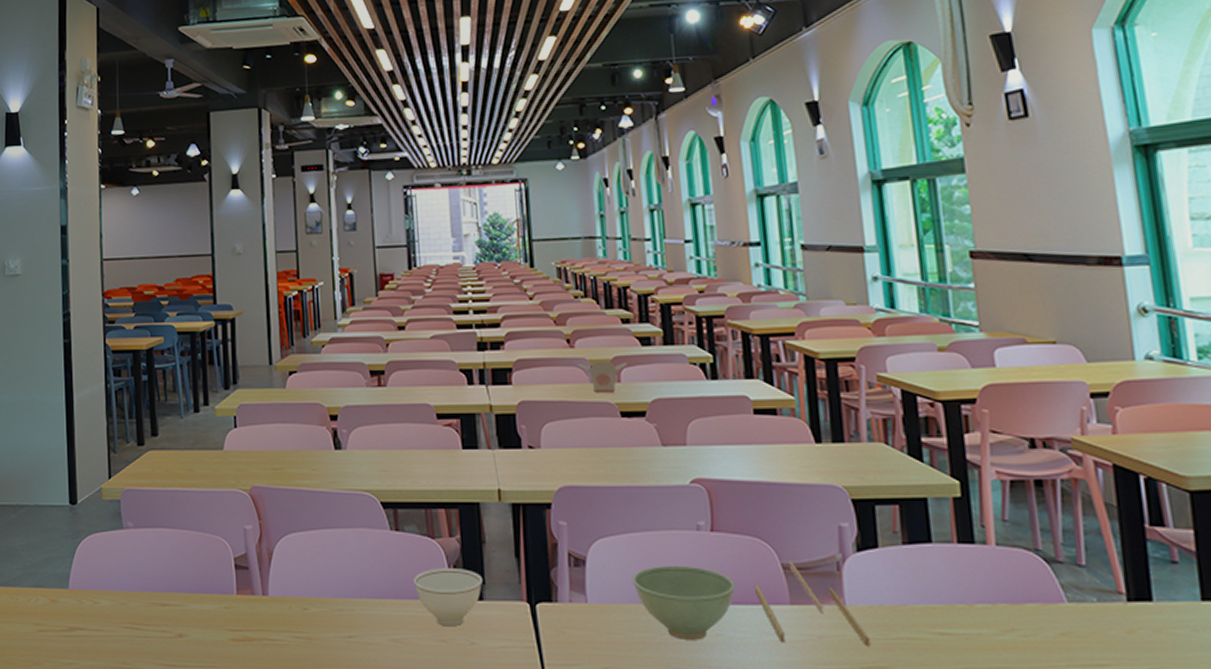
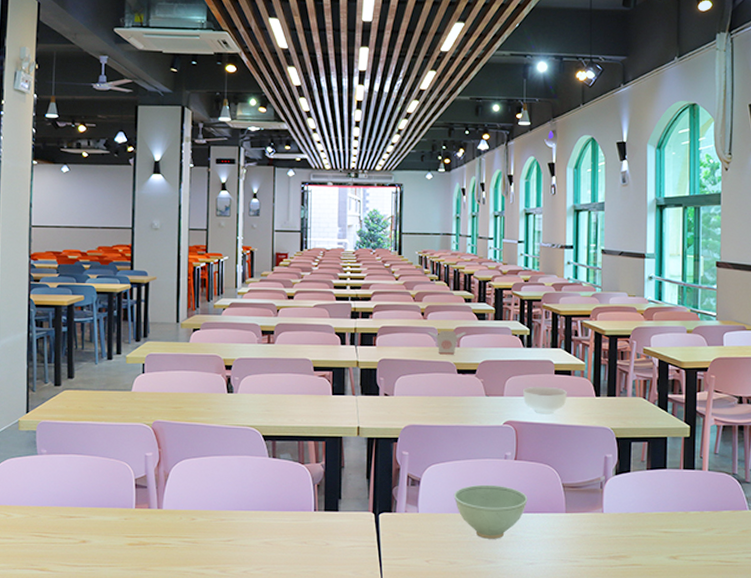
bowl: present [413,568,484,627] -> none [284,487,340,532]
bowl: none [711,430,775,469] -> present [522,386,567,415]
chopsticks: present [755,560,871,646] -> none [542,481,617,541]

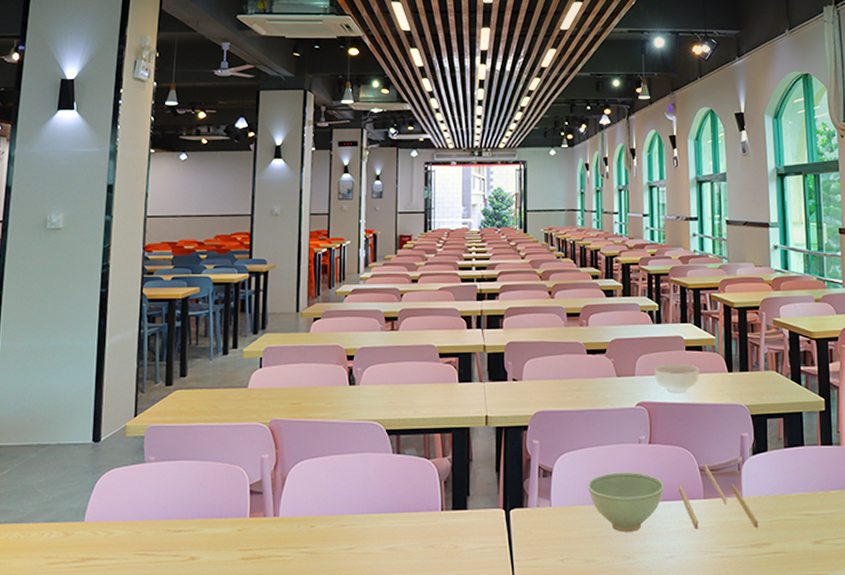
takeout container: present [428,330,466,355] -> none [556,309,595,335]
chopsticks: none [542,481,617,541] -> present [679,464,759,530]

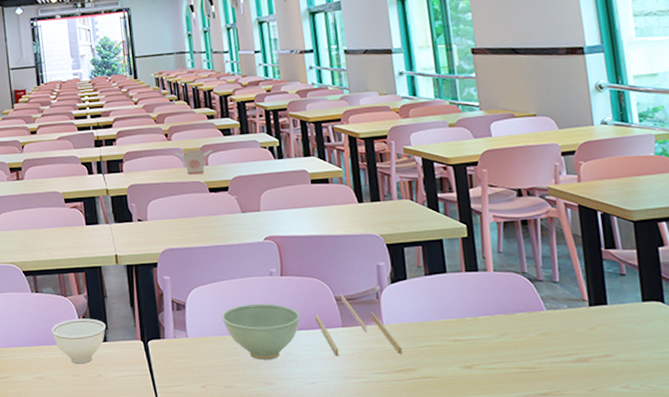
bowl: none [409,483,469,534] -> present [51,318,107,364]
takeout container: none [556,309,595,335] -> present [174,149,213,175]
bowl: present [653,363,699,394] -> none [279,197,328,227]

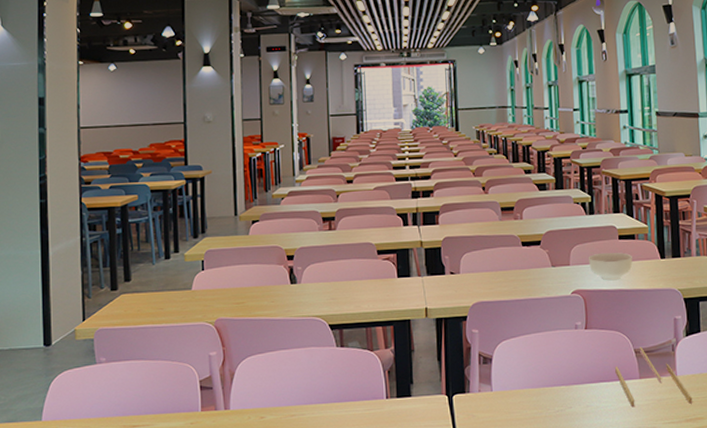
bowl: present [51,318,107,364] -> none [354,373,412,421]
takeout container: present [174,149,213,175] -> none [490,203,528,229]
bowl: present [221,303,300,360] -> none [526,356,601,412]
bowl: none [279,197,328,227] -> present [588,252,633,281]

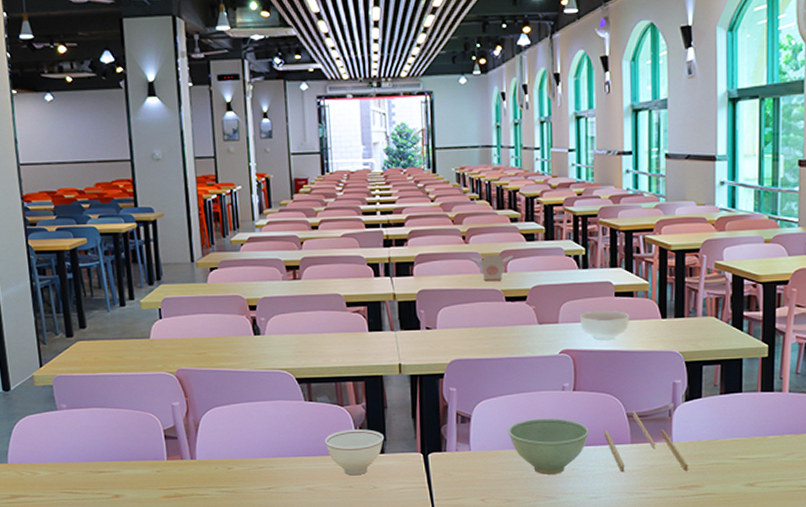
bowl: none [354,373,412,421] -> present [324,429,385,476]
takeout container: none [490,203,528,229] -> present [471,254,514,282]
bowl: none [526,356,601,412] -> present [507,418,589,475]

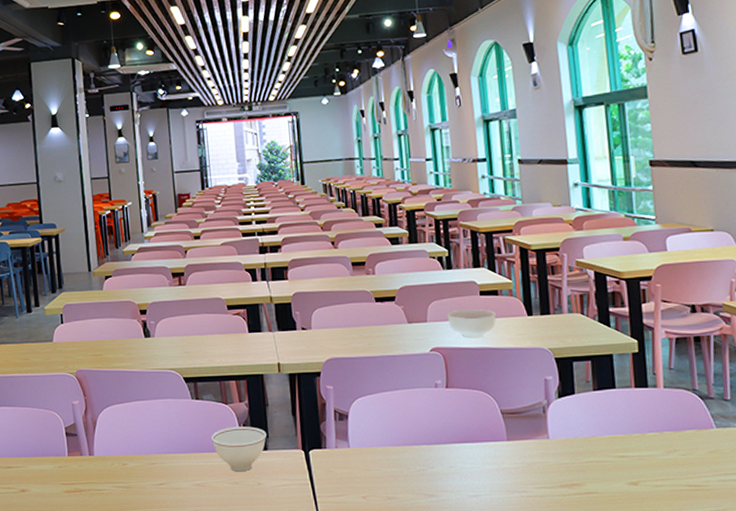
takeout container: present [471,254,514,282] -> none [341,257,381,284]
bowl: present [507,418,589,475] -> none [384,415,465,472]
chopsticks: present [605,410,689,473] -> none [480,407,568,470]

